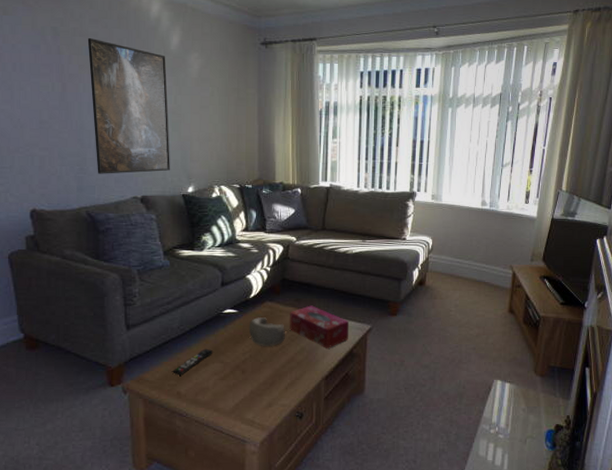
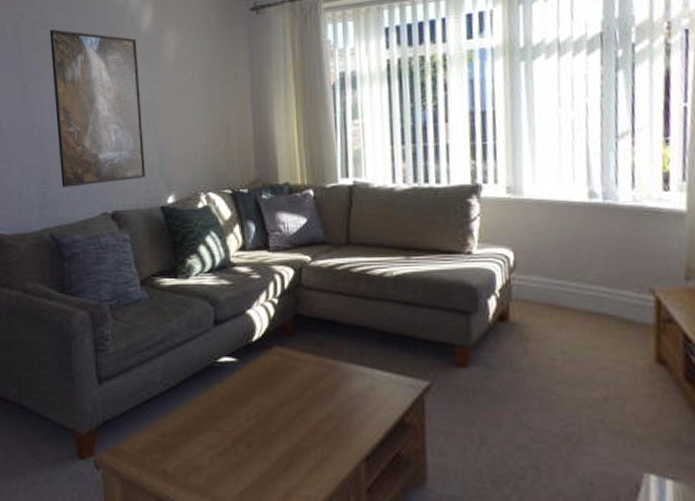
remote control: present [172,348,213,376] -> none [156,410,208,448]
decorative bowl: present [248,317,285,347] -> none [252,369,304,411]
tissue box: present [290,305,350,348] -> none [308,351,396,415]

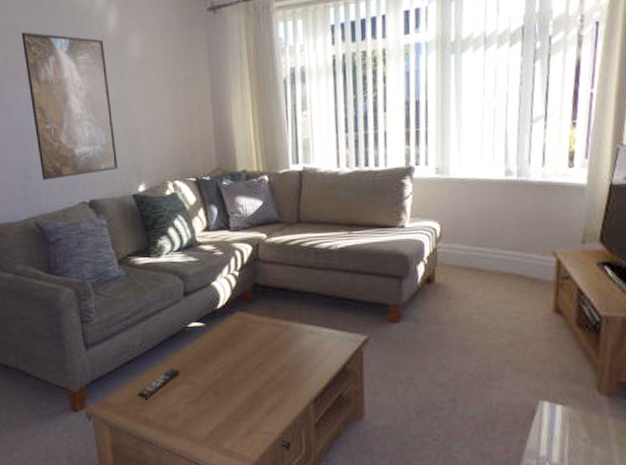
remote control: none [156,410,208,448] -> present [137,368,181,399]

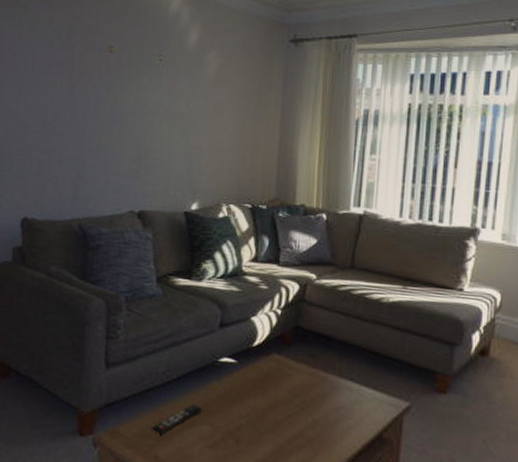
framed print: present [21,32,119,180] -> none [95,36,182,184]

